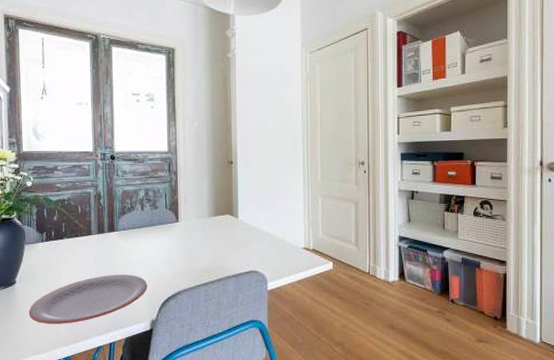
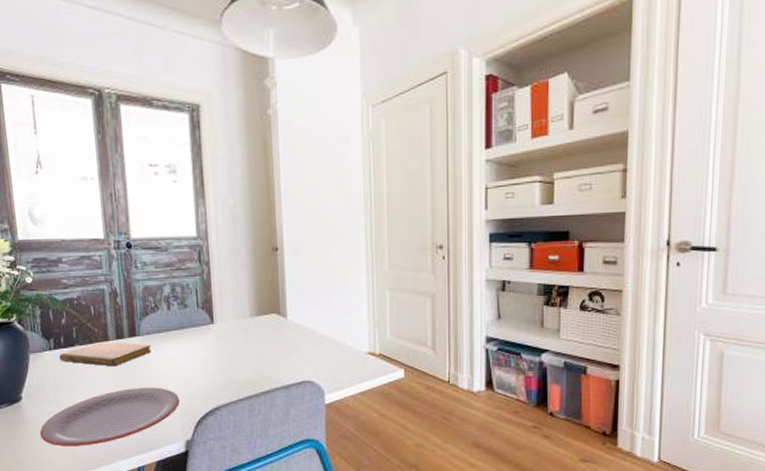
notebook: none [50,235,126,257] -> present [59,341,152,367]

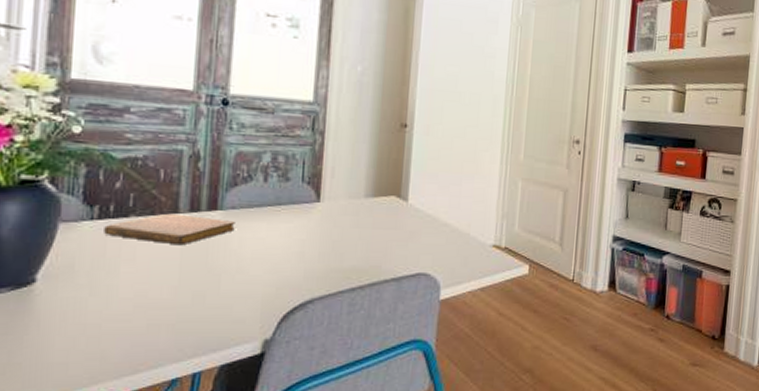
plate: present [40,387,180,446] -> none [55,272,264,346]

